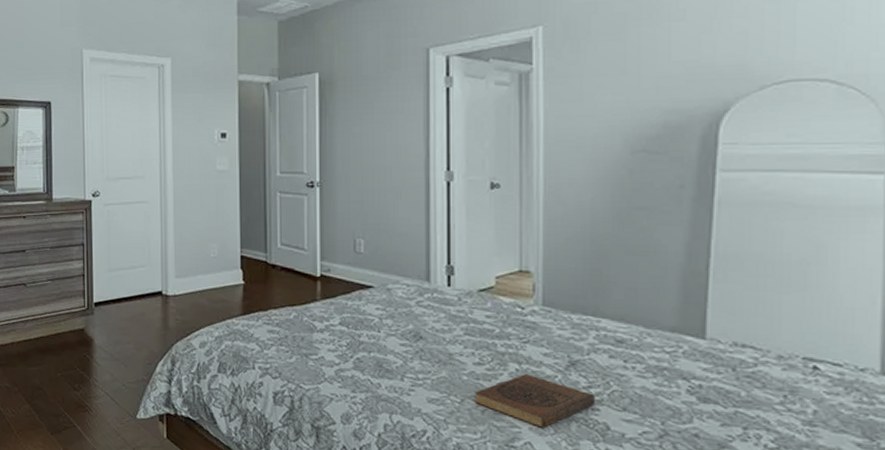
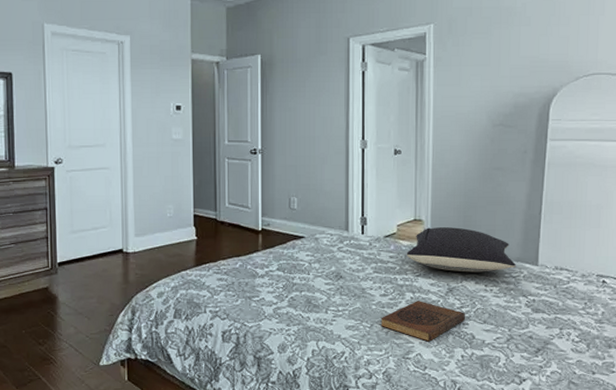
pillow: none [508,282,671,344] -> present [406,227,516,273]

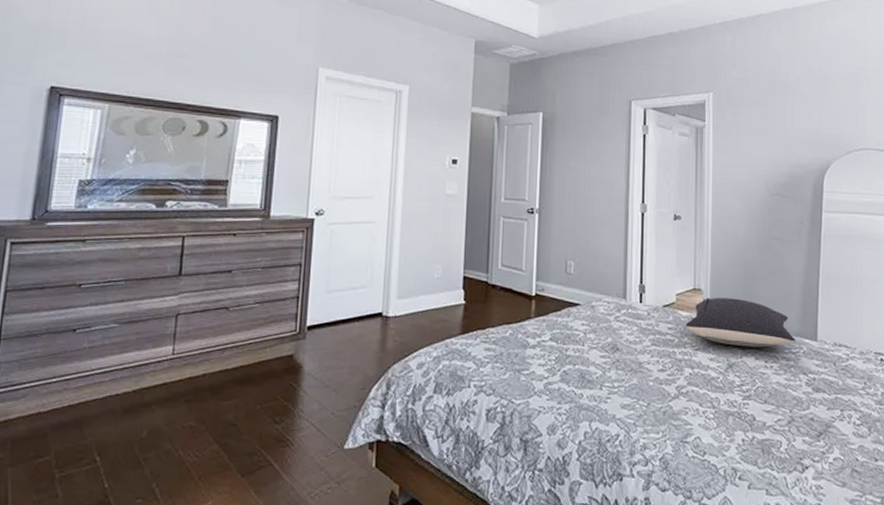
book: present [380,301,466,342] -> none [658,377,746,423]

